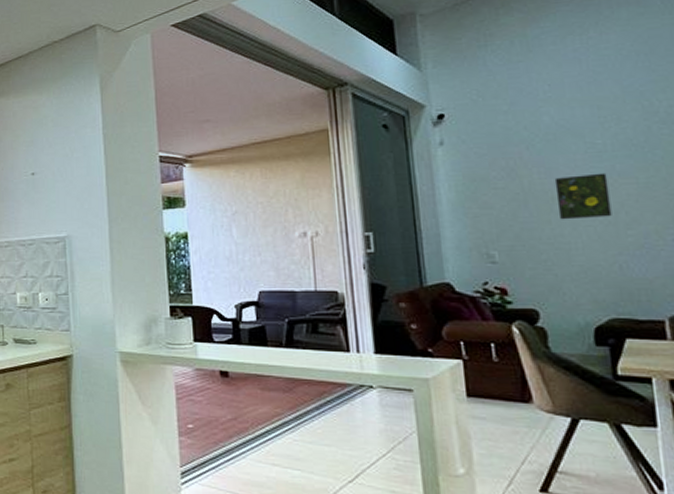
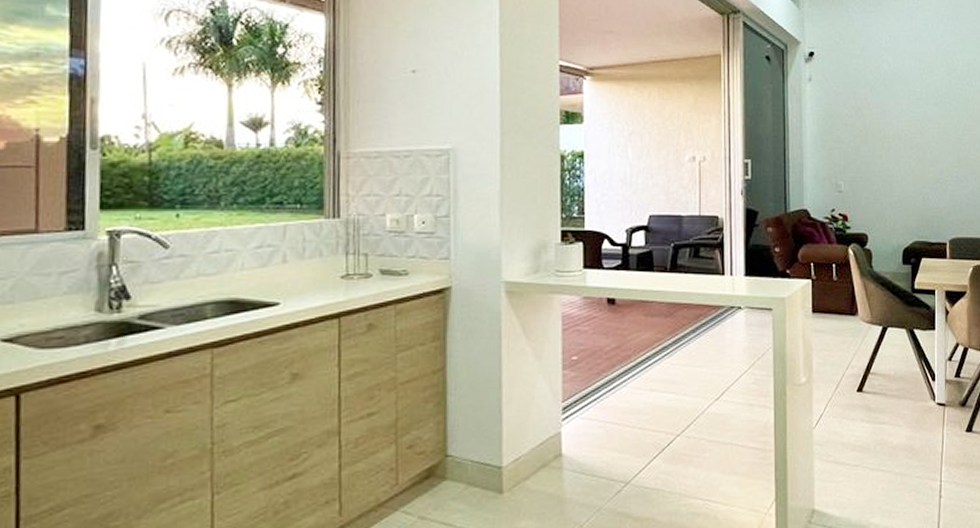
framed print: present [554,173,612,220] -> none [887,117,922,156]

